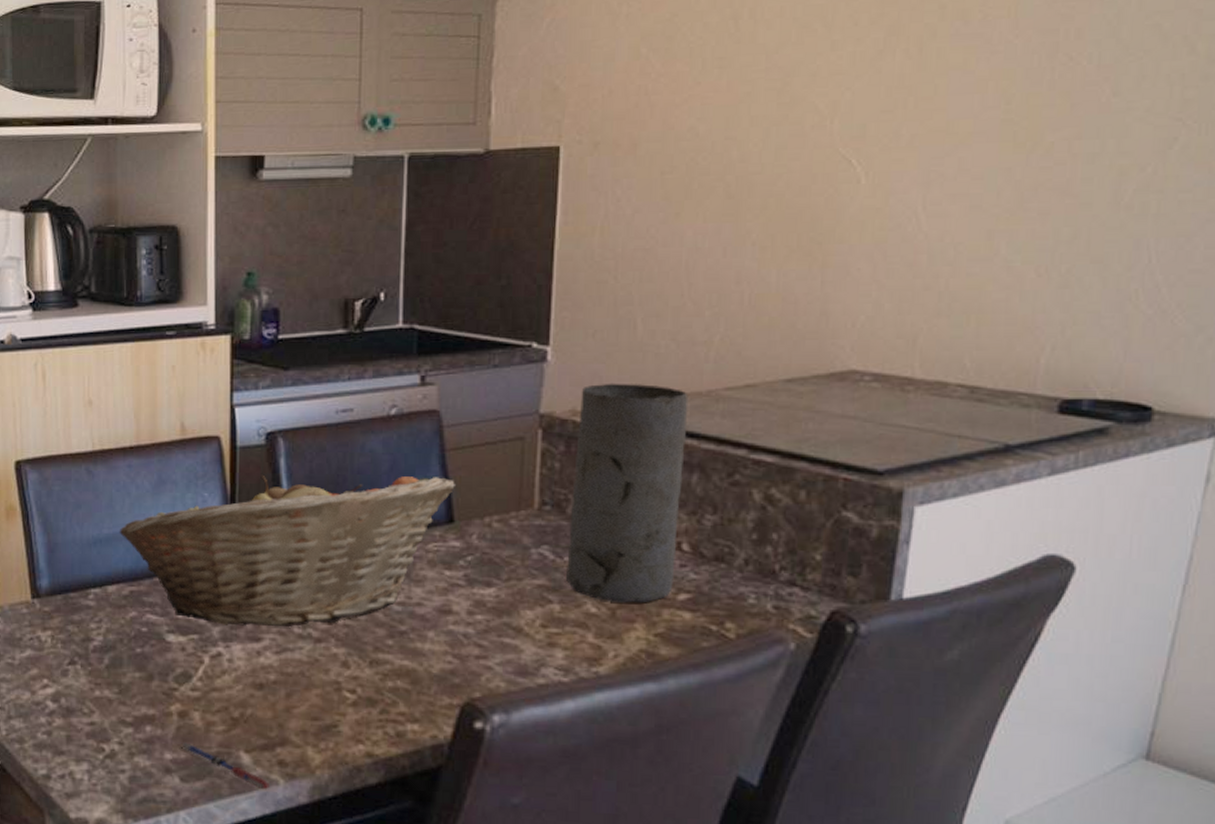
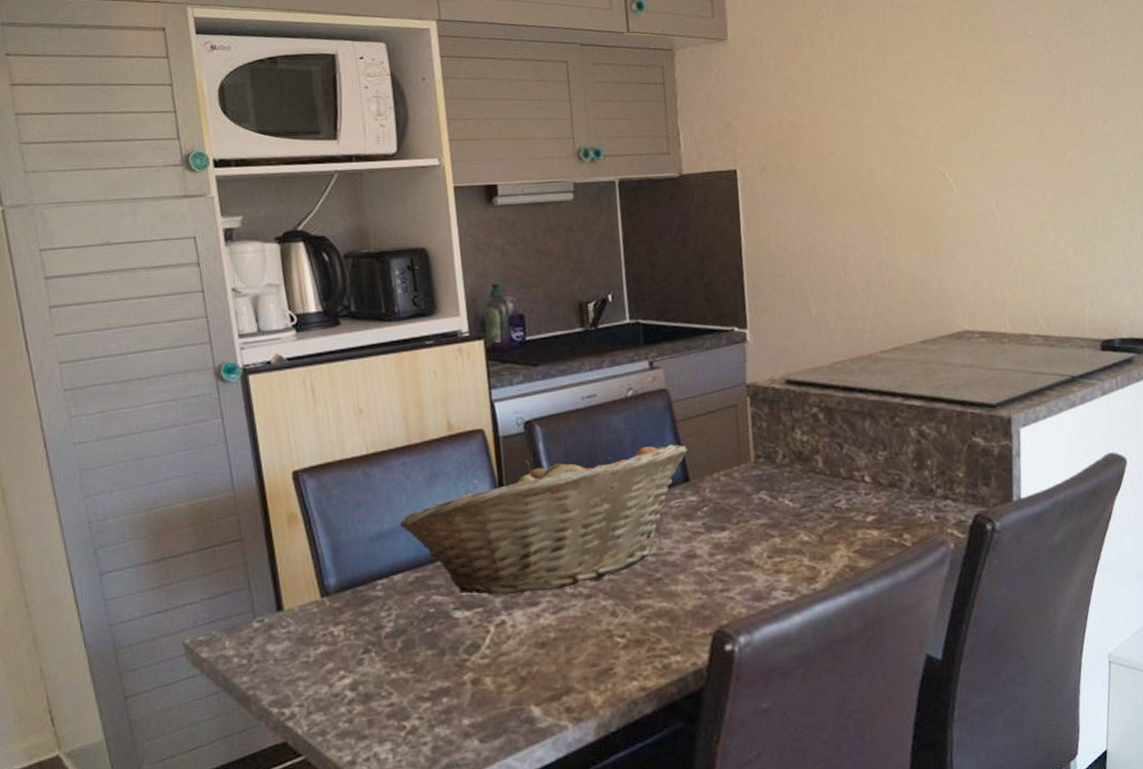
pen: present [180,742,271,790] -> none [476,706,561,737]
vase: present [566,383,689,603] -> none [776,353,862,530]

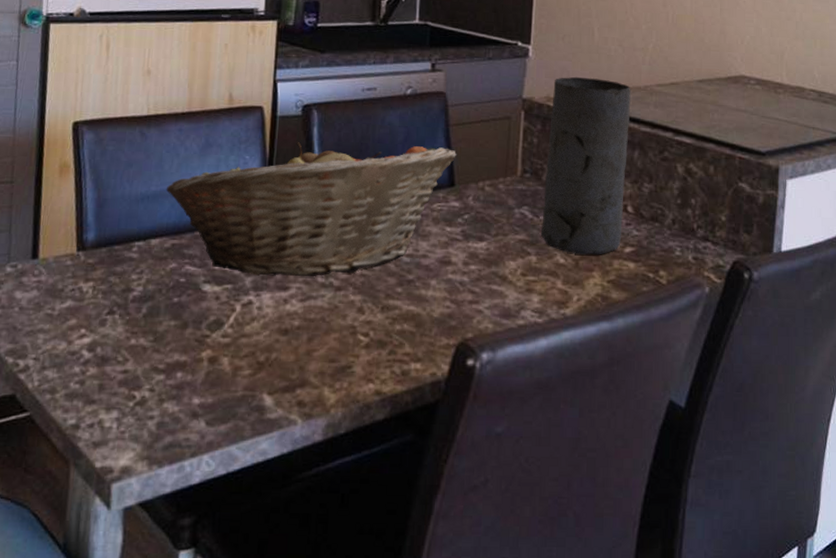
vase: none [776,353,862,530] -> present [541,76,631,255]

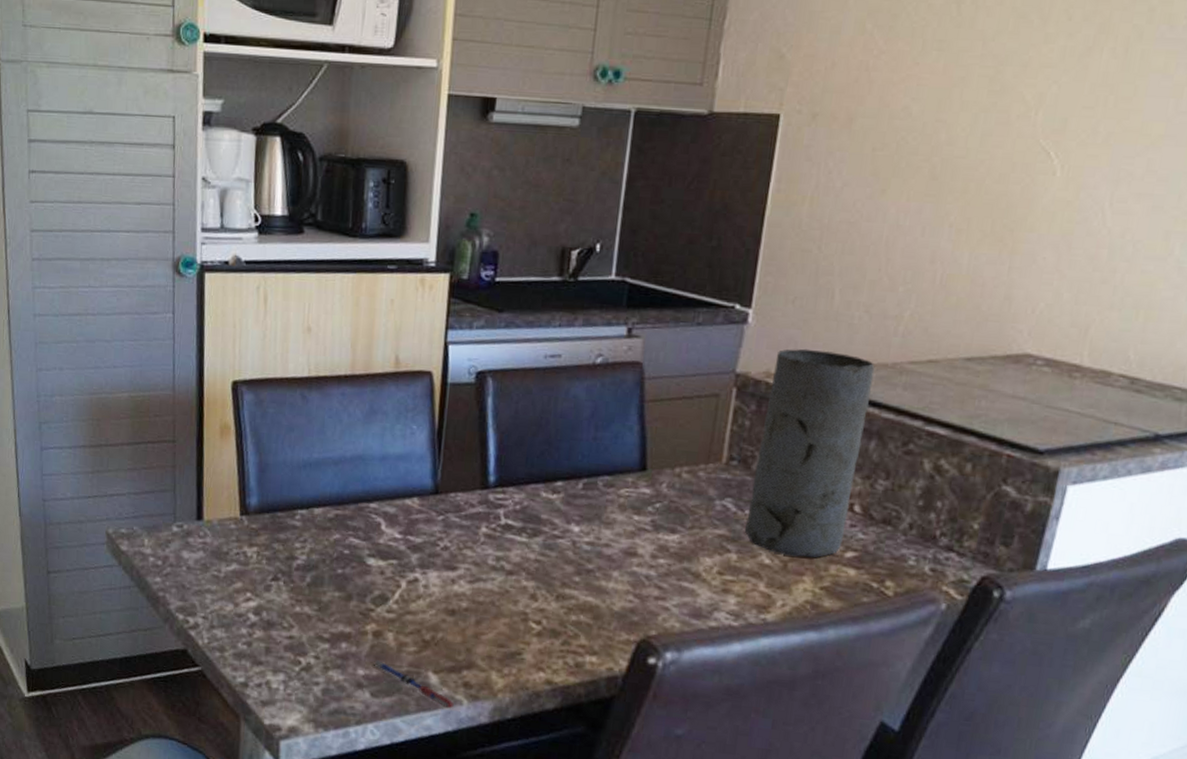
fruit basket: present [166,141,456,277] -> none [328,412,651,558]
pen: none [208,387,290,430] -> present [373,660,455,709]

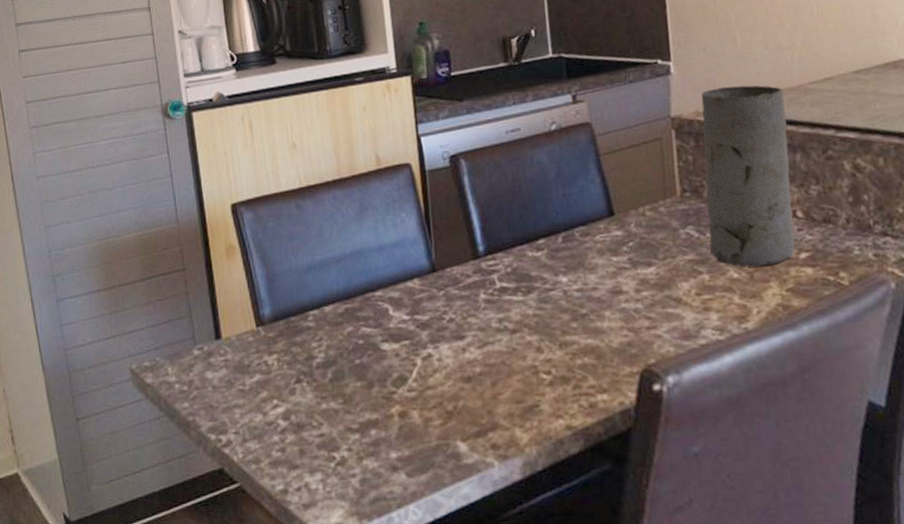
pen: present [373,660,455,709] -> none [403,440,487,474]

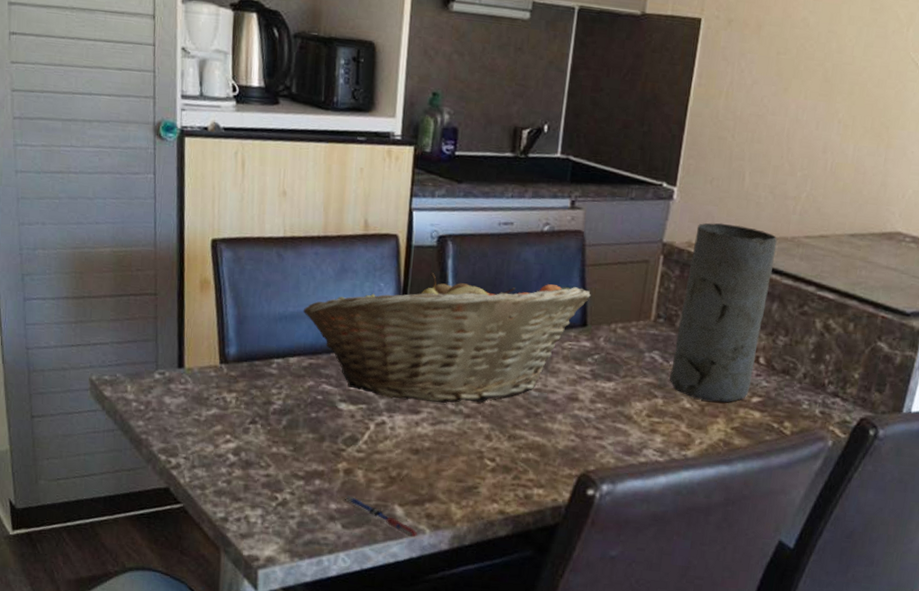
fruit basket: none [330,178,612,329] -> present [303,272,591,403]
pen: none [403,440,487,474] -> present [344,495,419,538]

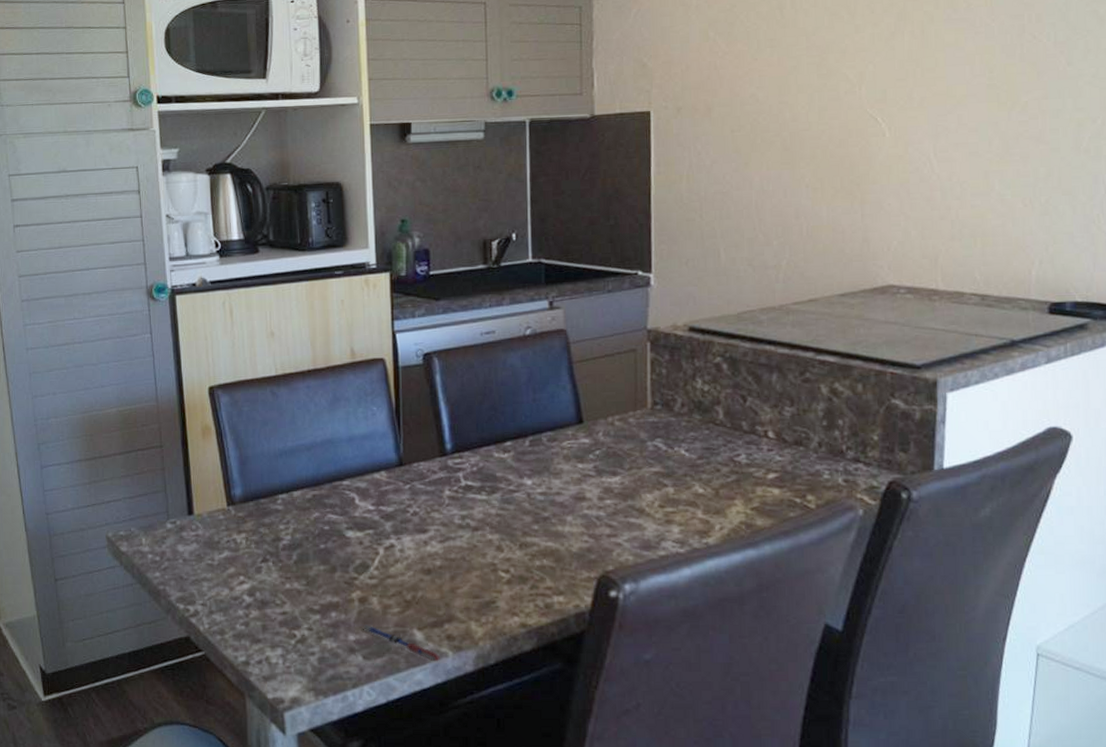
fruit basket: present [303,272,591,403] -> none [301,385,582,520]
vase: present [670,222,778,403] -> none [677,302,766,483]

